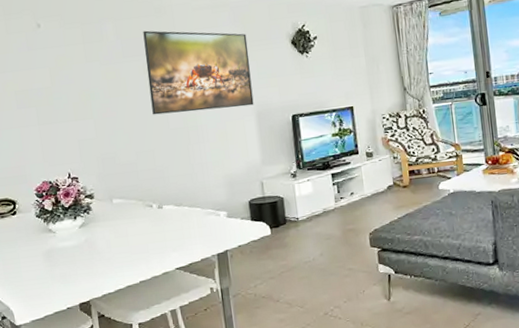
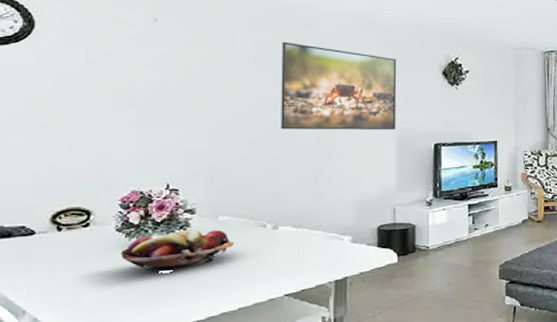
fruit basket: none [42,212,129,250] -> present [120,230,235,271]

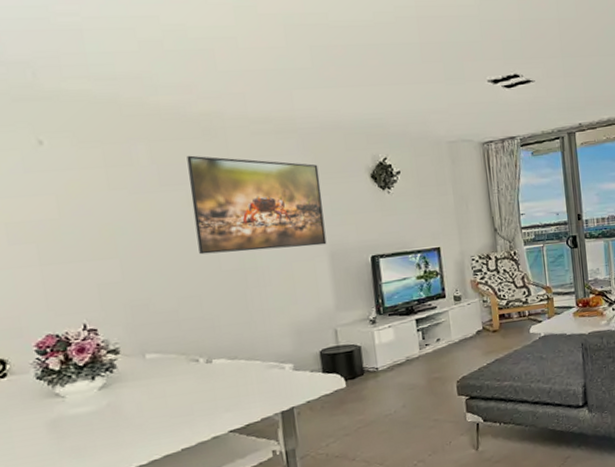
fruit basket: present [120,230,235,271] -> none [45,369,168,418]

